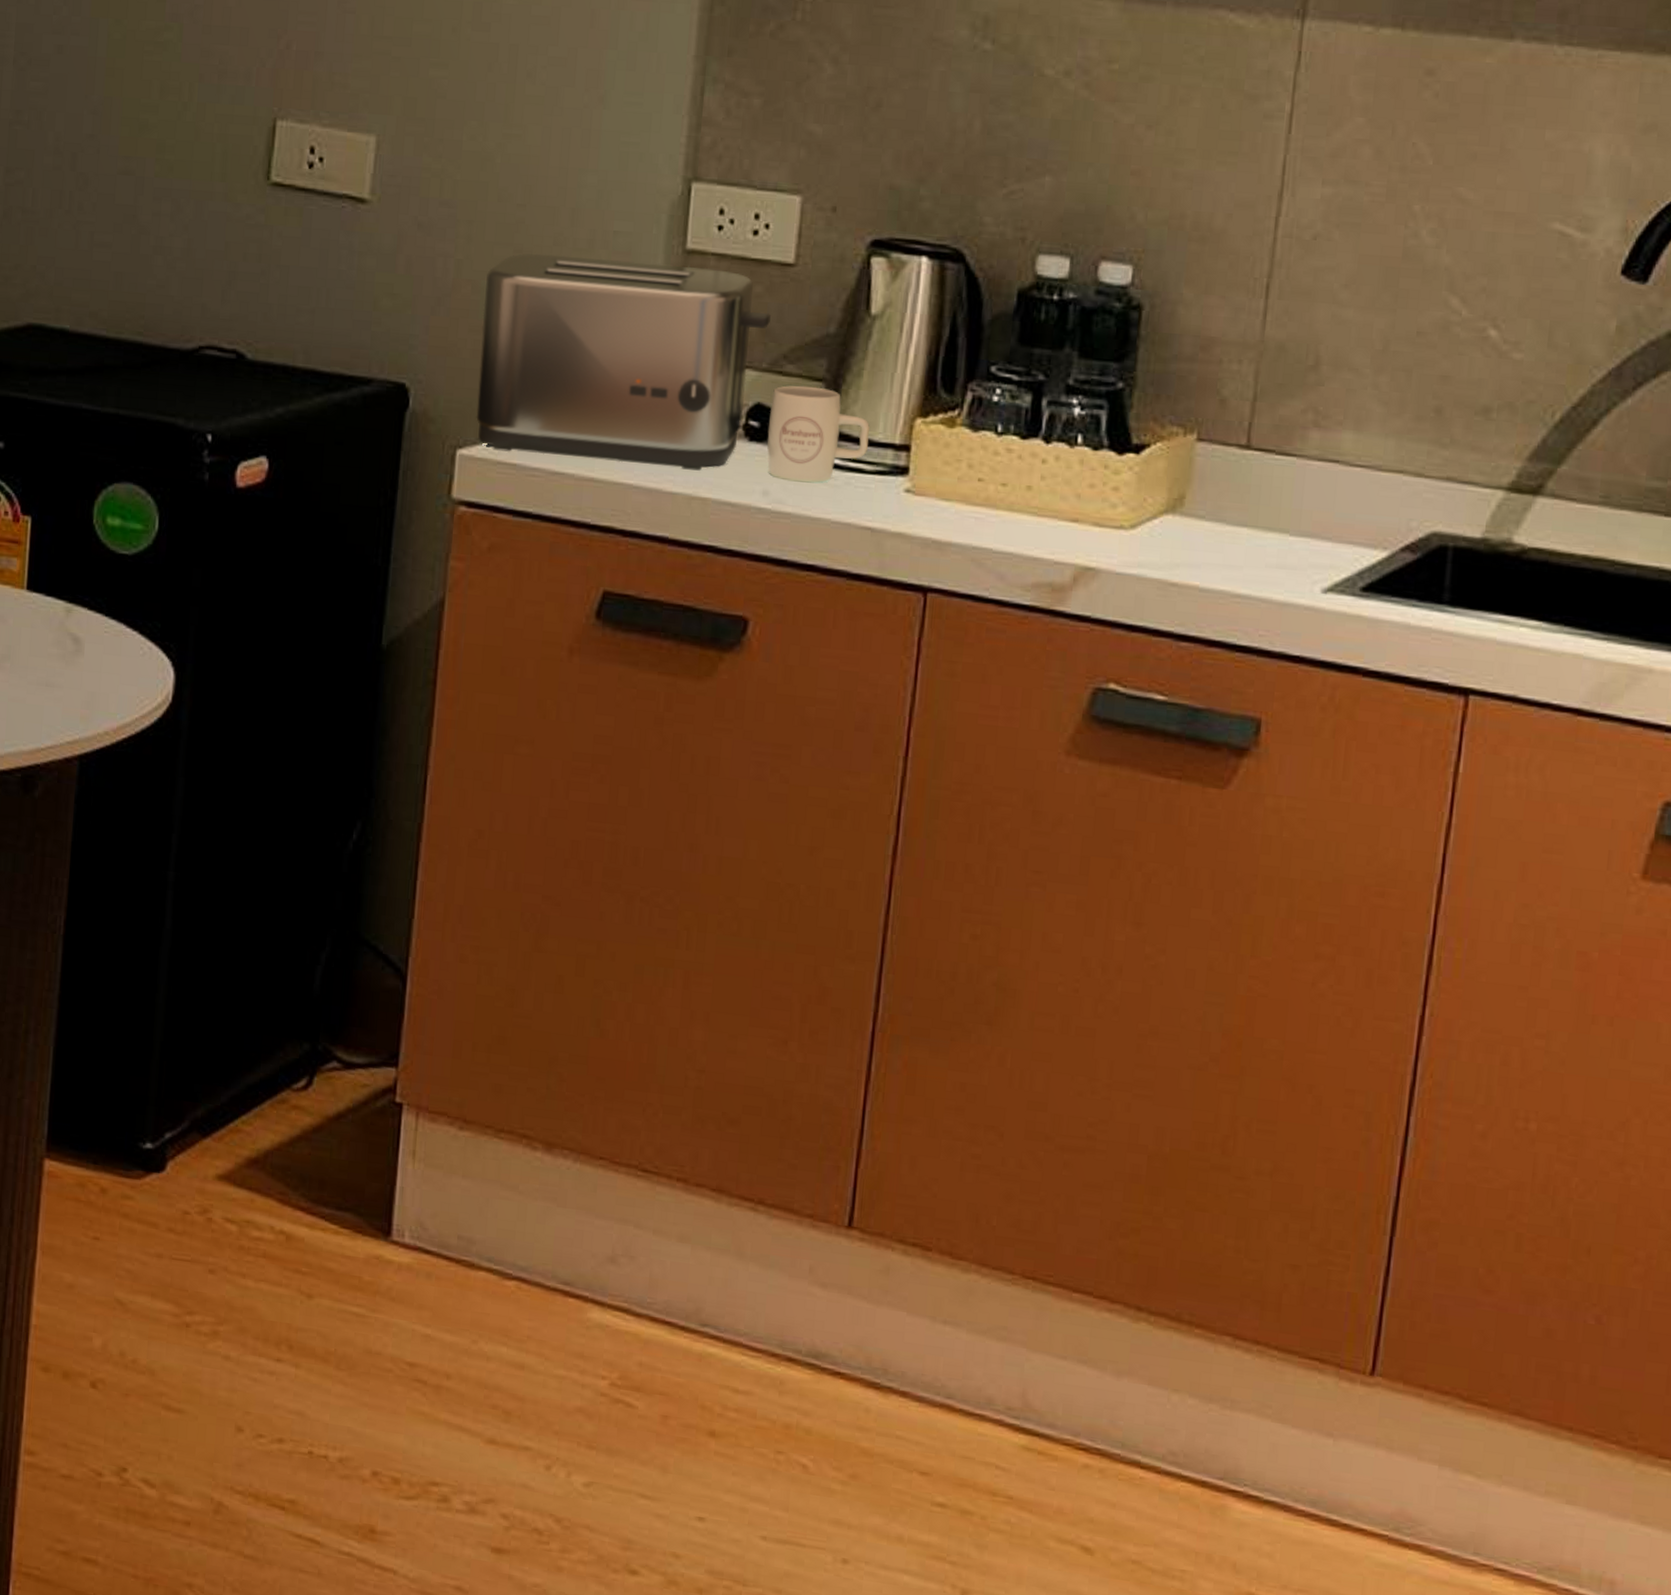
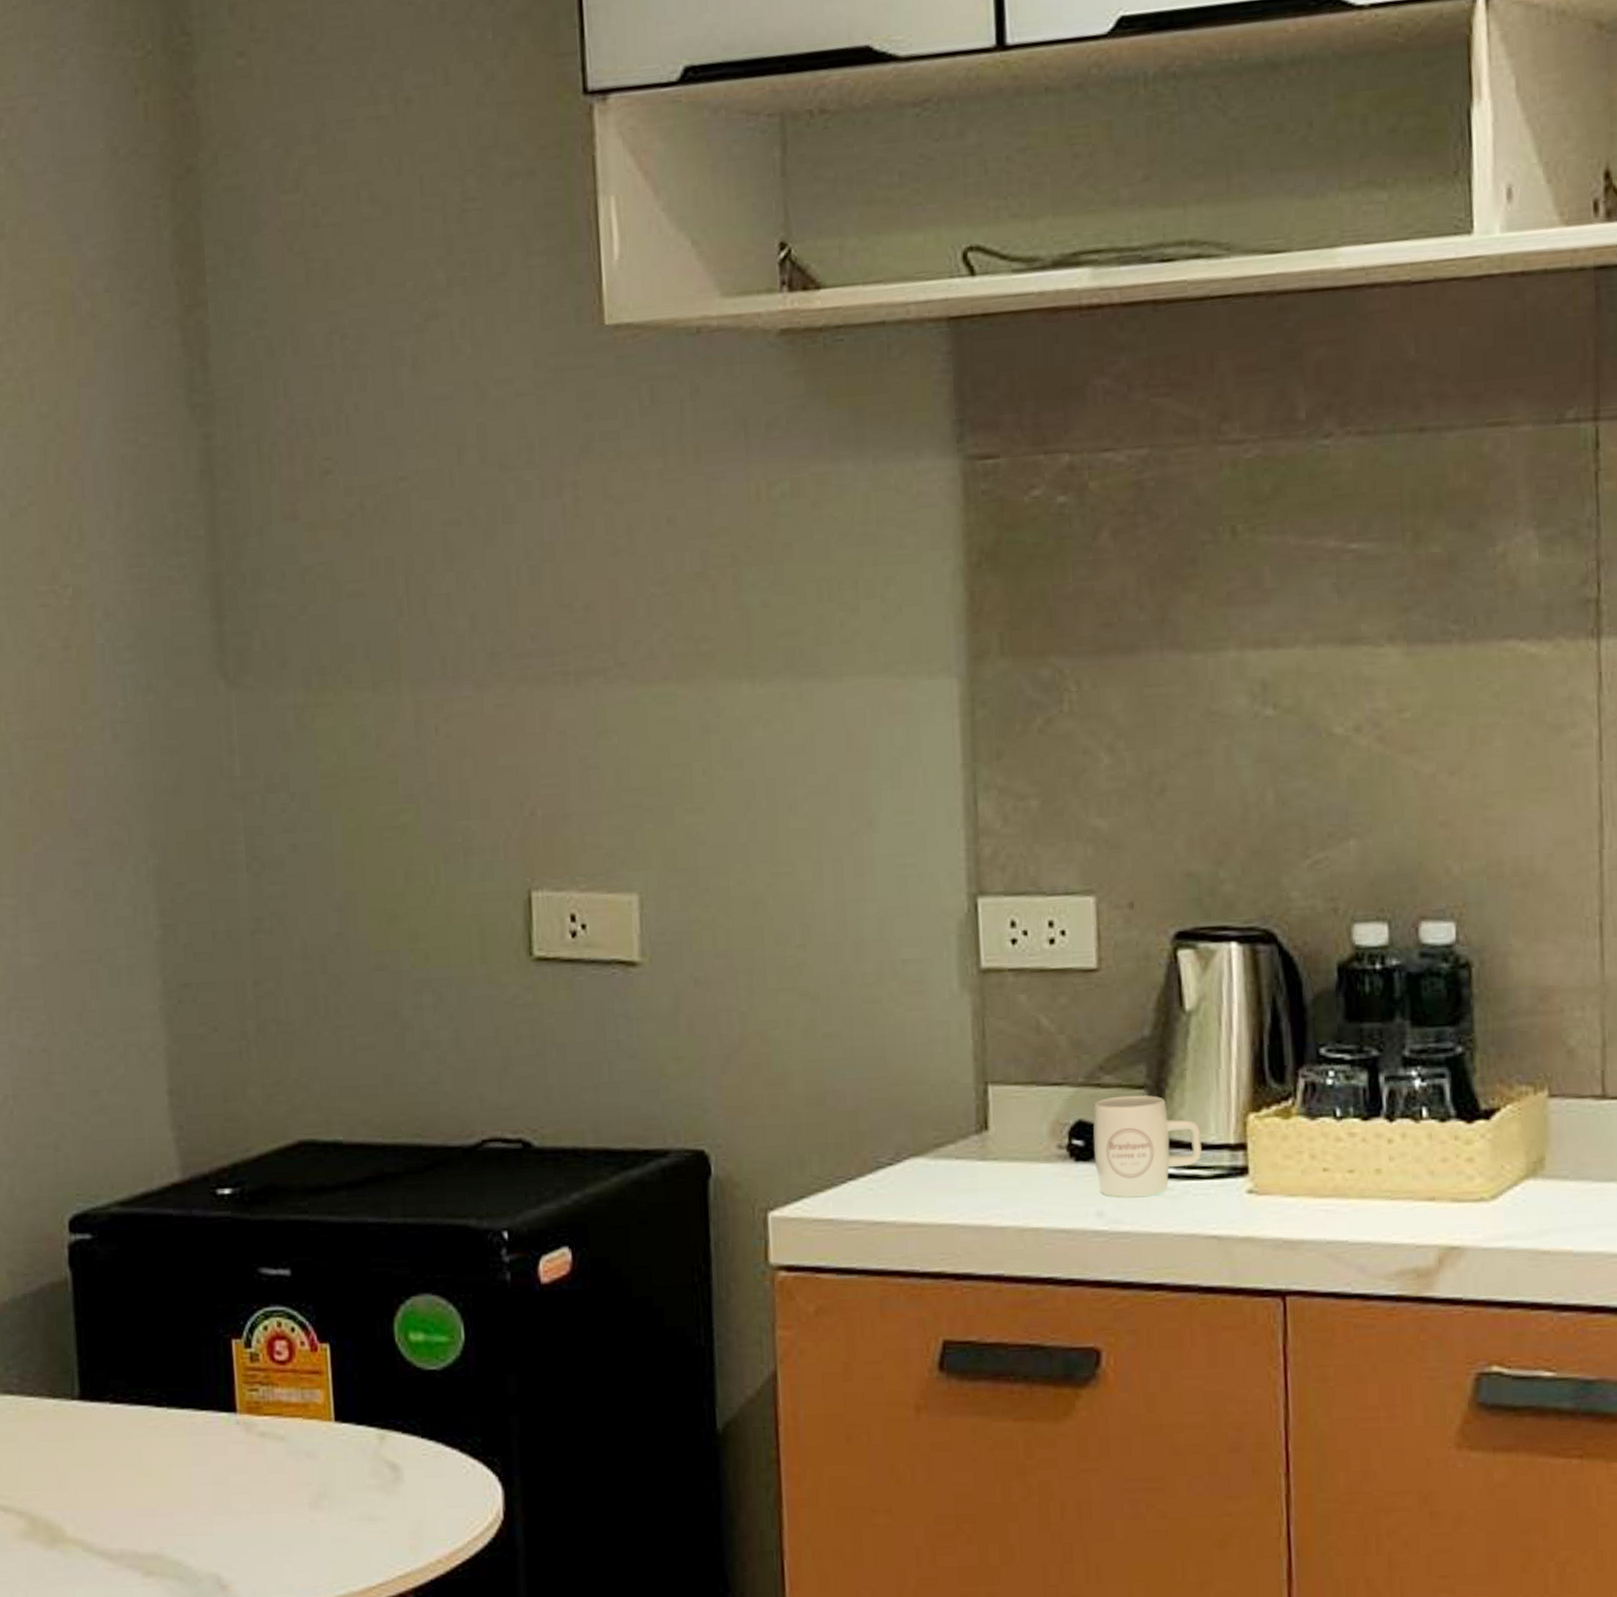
toaster: present [476,253,771,471] -> none [774,985,1080,1208]

